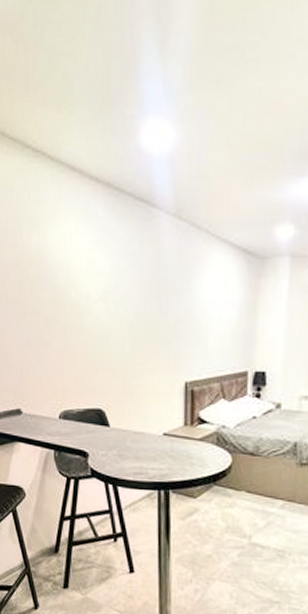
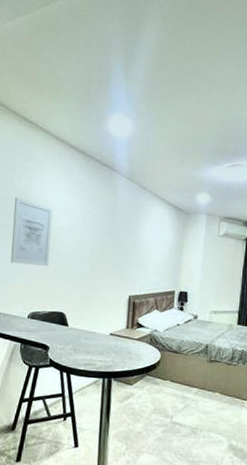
wall art: none [27,261,78,350] -> present [10,197,53,266]

